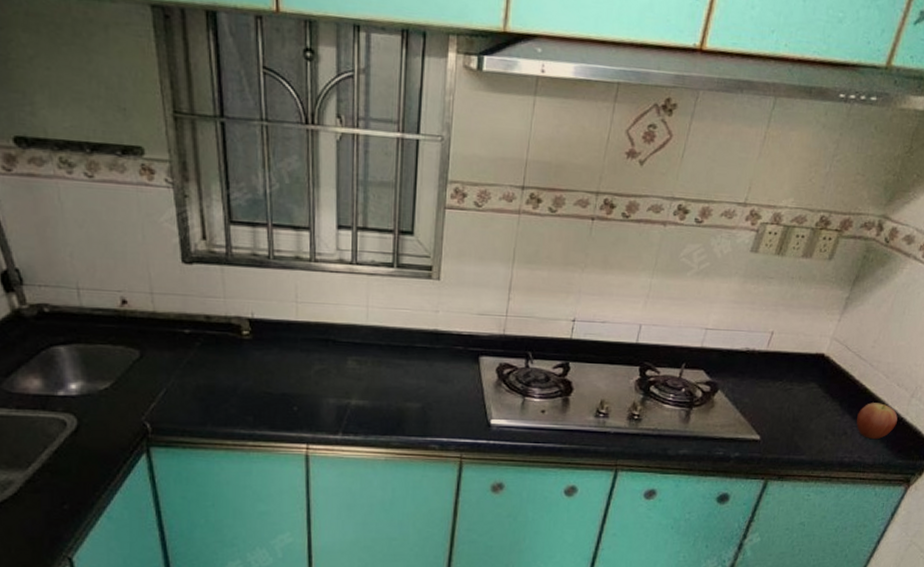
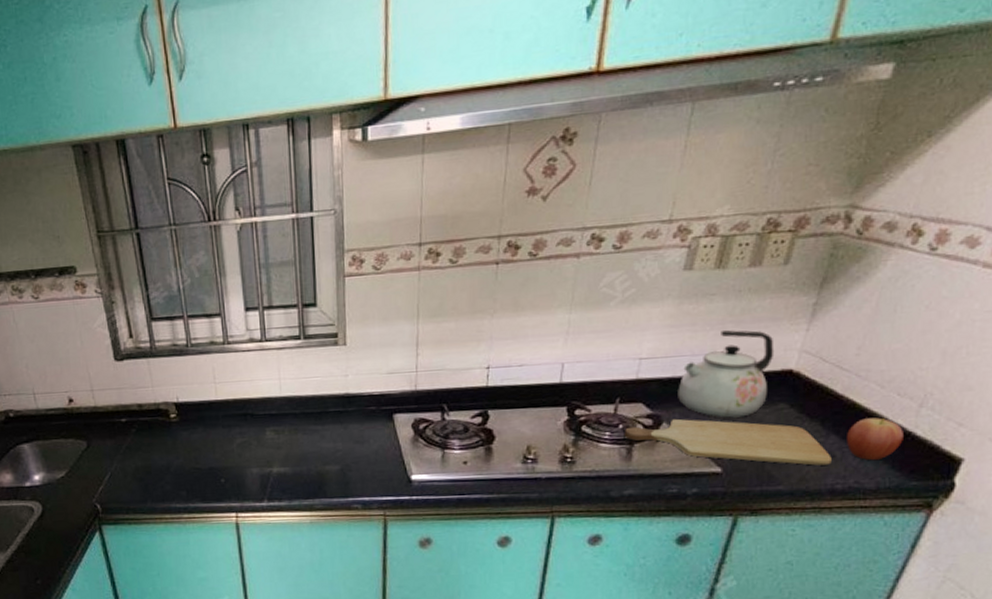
chopping board: none [685,387,844,440] -> present [624,418,832,466]
kettle: none [733,312,813,392] -> present [678,330,774,418]

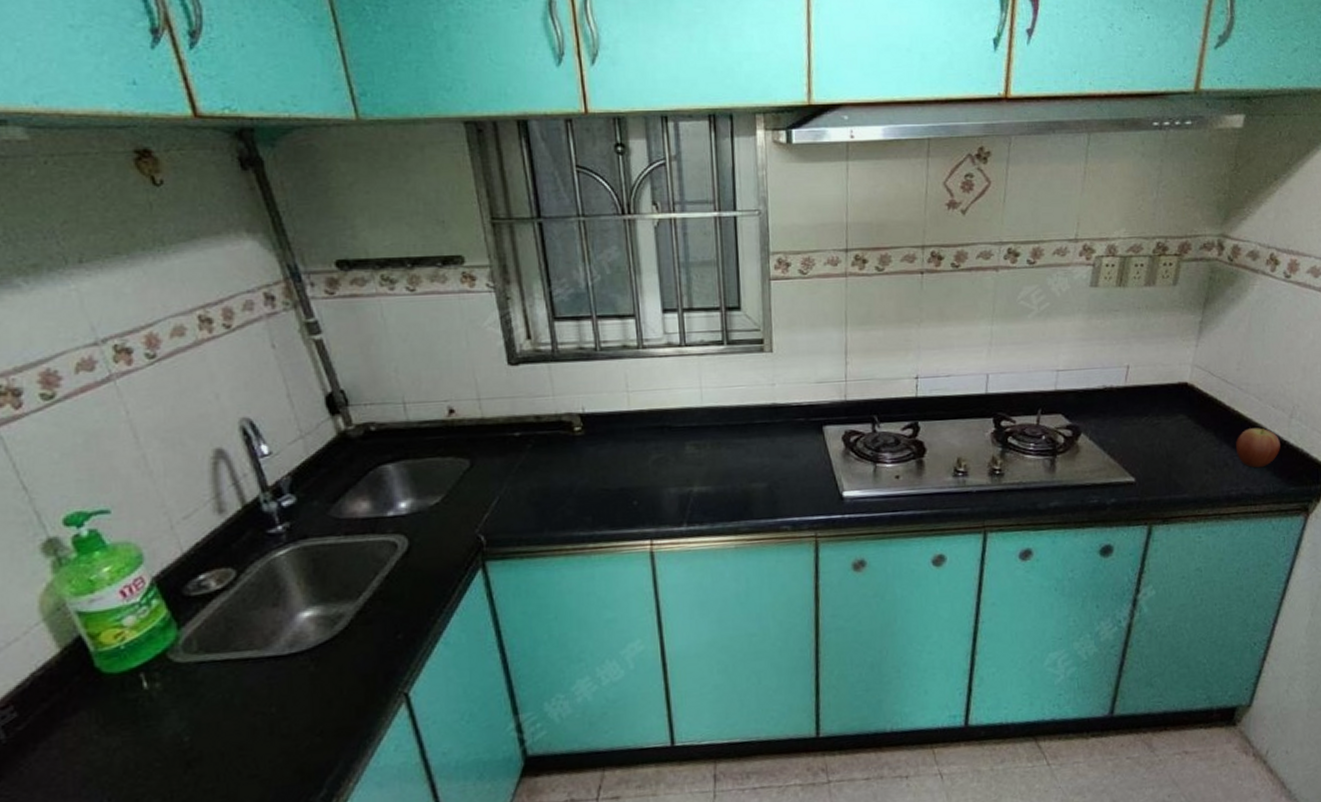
chopping board: present [624,418,832,466] -> none [1046,429,1226,474]
kettle: present [678,330,774,418] -> none [1092,344,1172,429]

